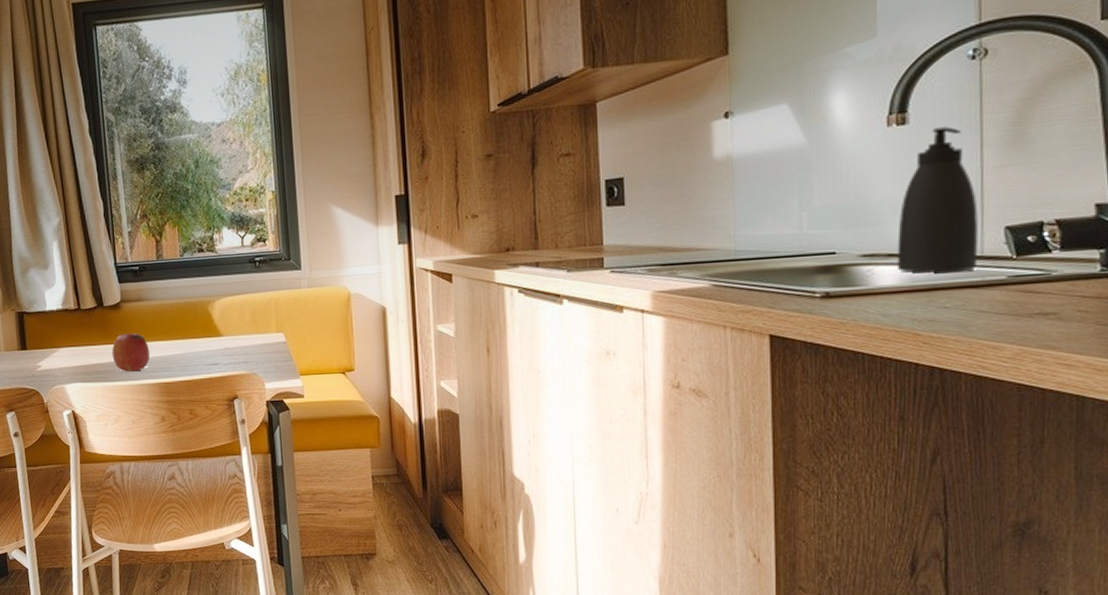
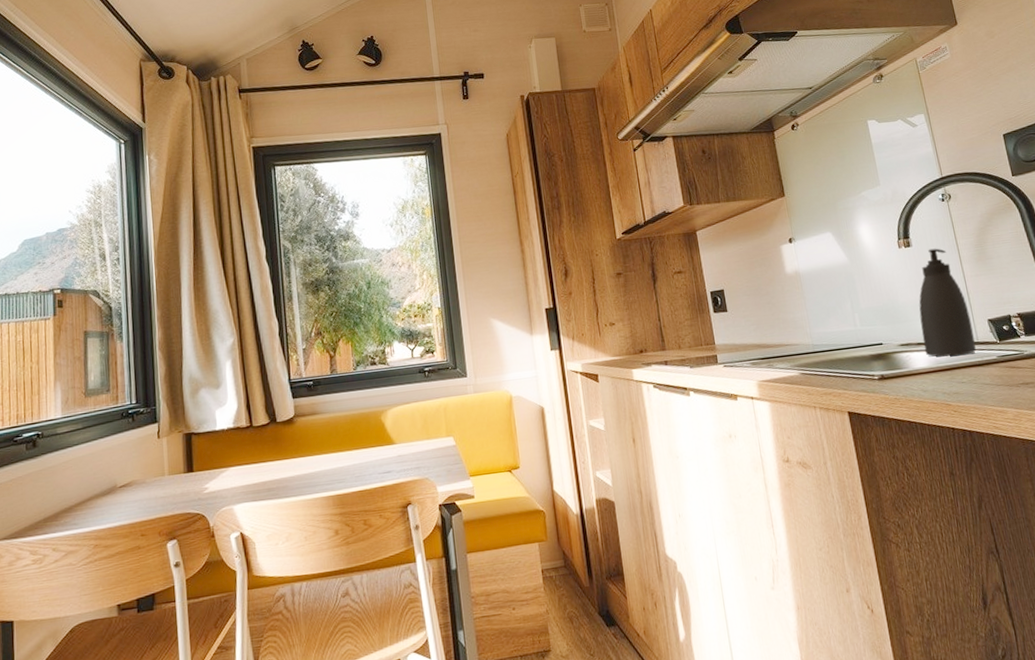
fruit: present [111,333,151,372] -> none [284,447,324,487]

